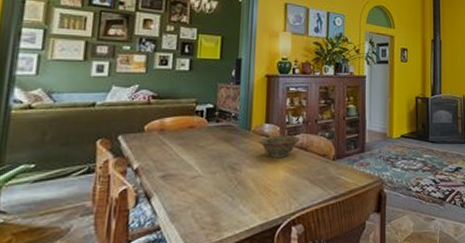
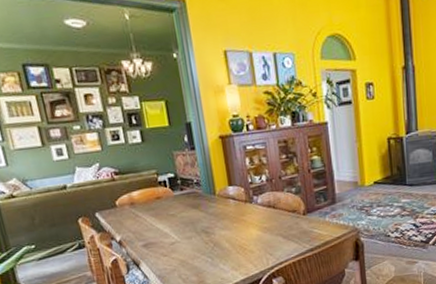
decorative bowl: present [258,135,300,157] -> none [225,195,267,218]

